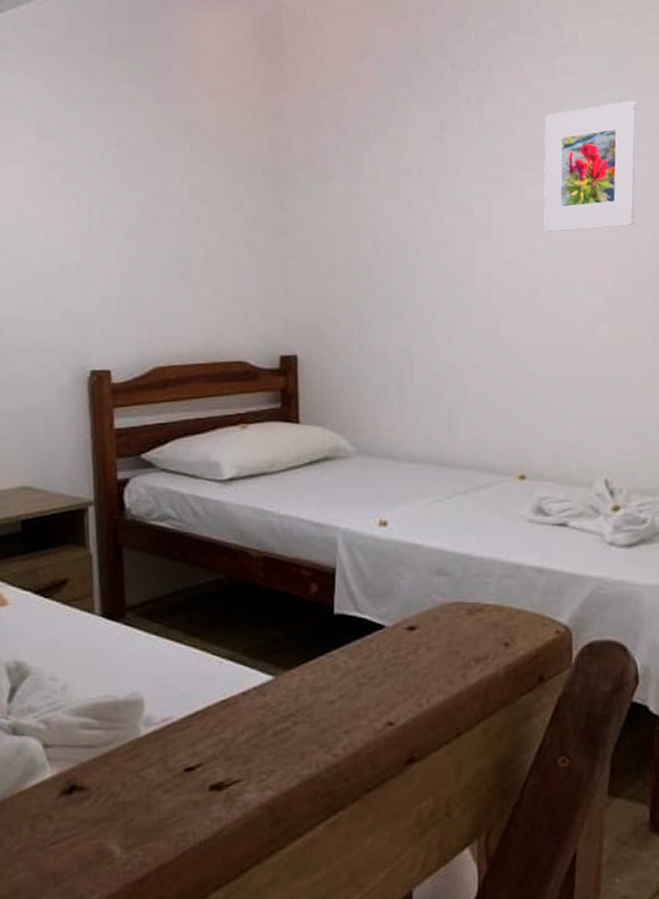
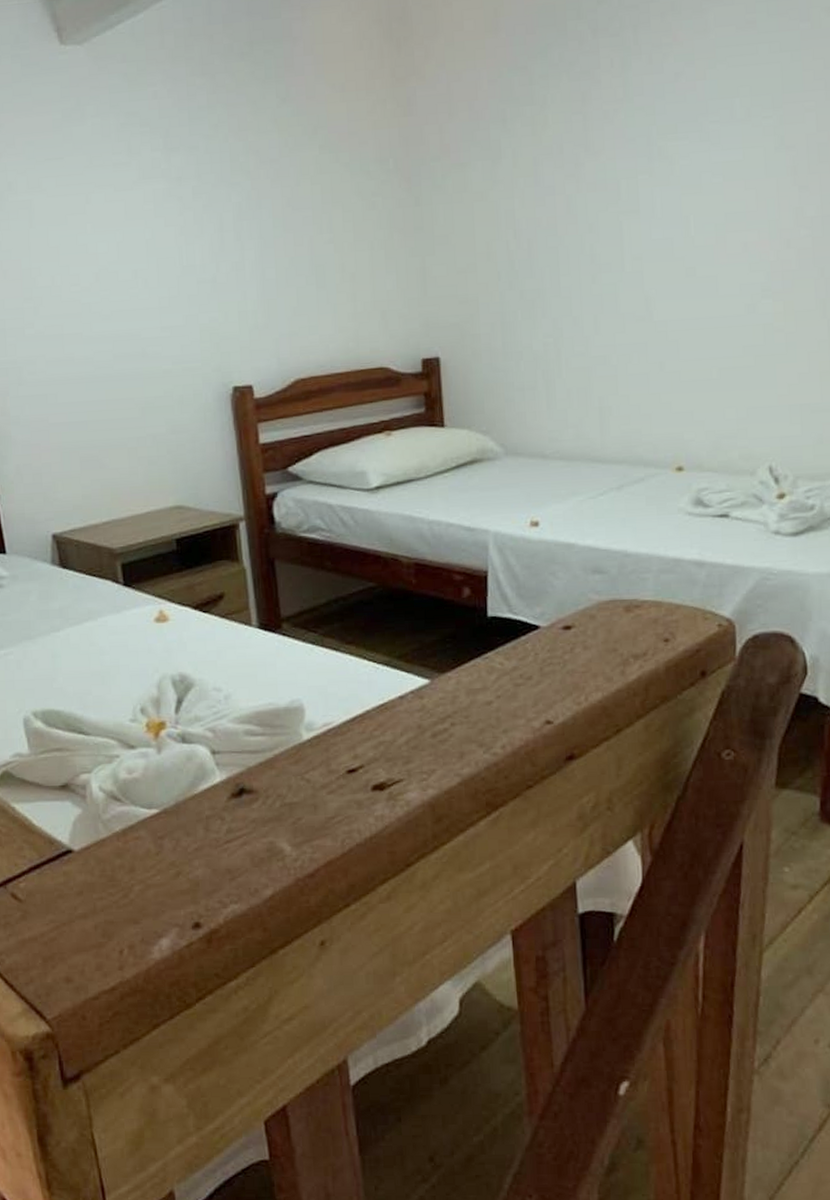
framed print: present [544,101,637,232] -> none [697,50,801,206]

